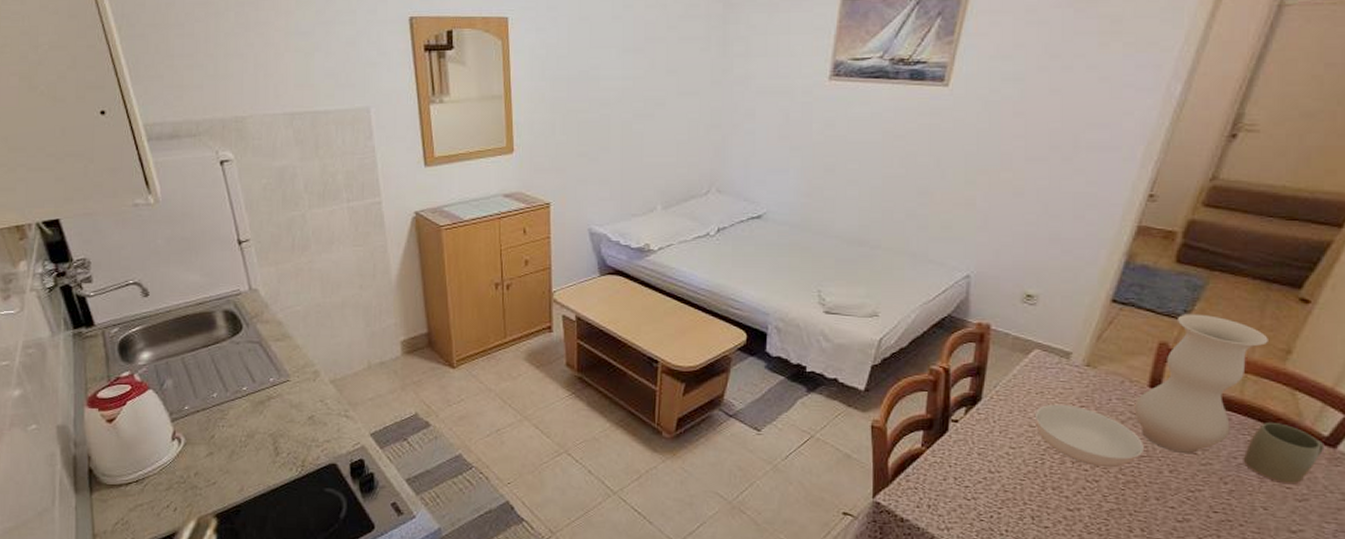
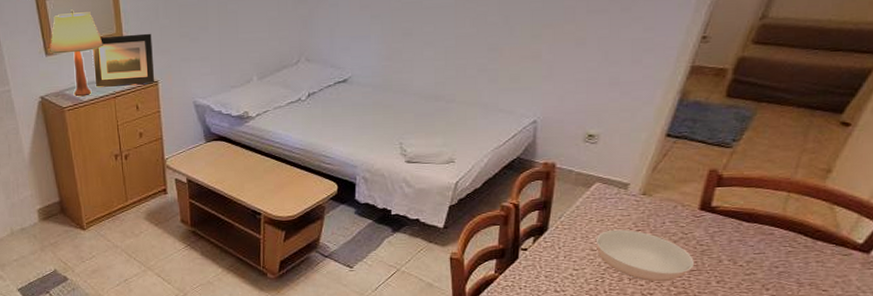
table lamp: none [430,118,491,214] -> present [50,11,103,96]
picture frame: none [478,149,547,206] -> present [93,33,155,87]
vase: present [1134,313,1268,454] -> none [686,142,810,267]
mug: present [1243,423,1325,485] -> none [784,234,859,287]

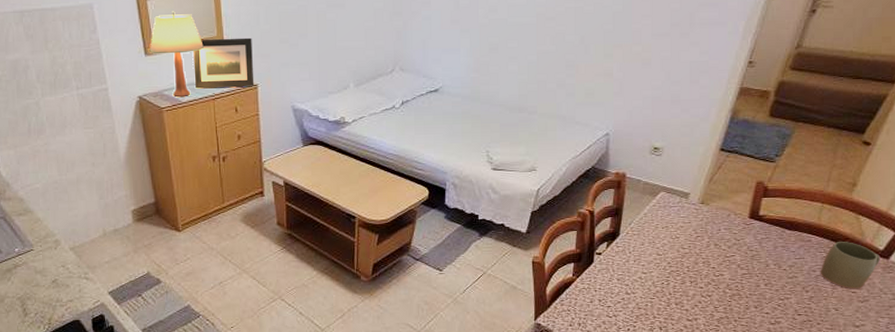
bowl: present [595,229,694,282] -> none [661,235,745,285]
mug: none [784,234,859,287] -> present [820,242,880,289]

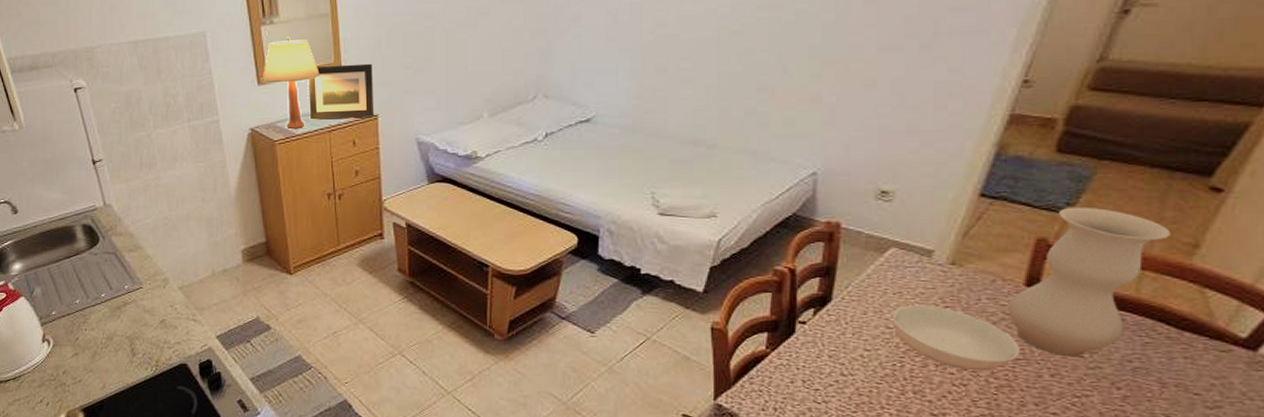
bowl: none [661,235,745,285] -> present [892,304,1019,371]
vase: none [738,157,839,270] -> present [1008,206,1170,357]
mug: present [820,242,880,289] -> none [1140,323,1242,390]

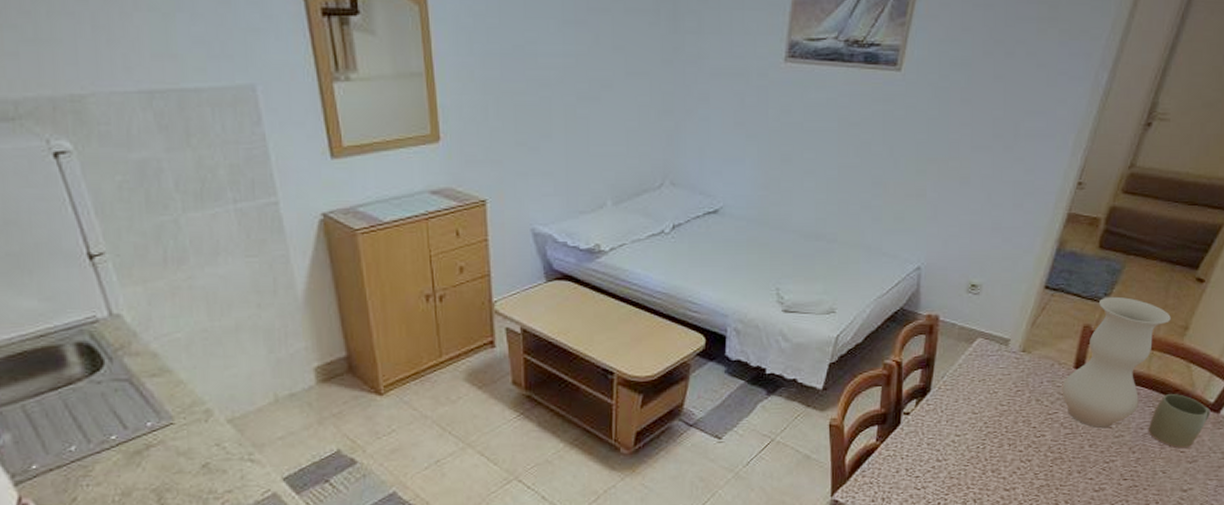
table lamp: present [262,38,320,128] -> none [337,100,413,214]
picture frame: present [308,63,375,120] -> none [398,137,482,205]
bowl: present [892,304,1019,371] -> none [977,389,1069,447]
mug: none [1140,323,1242,390] -> present [1148,394,1211,449]

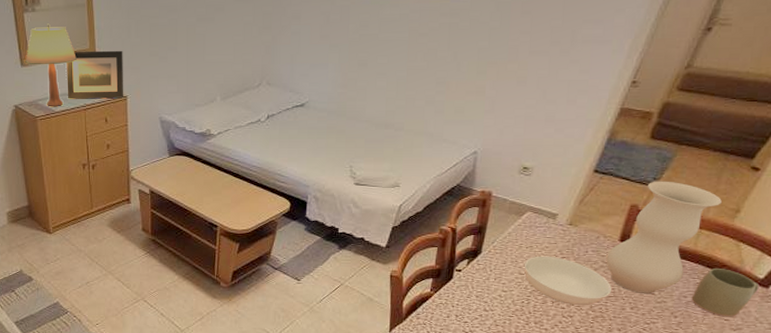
table lamp: none [337,100,413,214] -> present [25,25,77,106]
picture frame: none [398,137,482,205] -> present [67,50,124,99]
bowl: none [977,389,1069,447] -> present [524,256,611,306]

